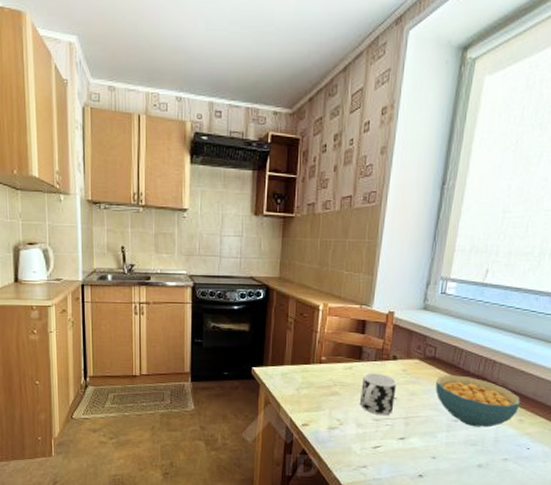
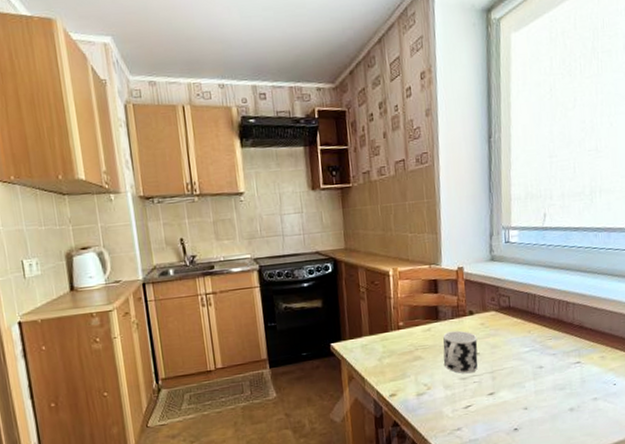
cereal bowl: present [435,375,520,427] -> none [515,321,599,371]

